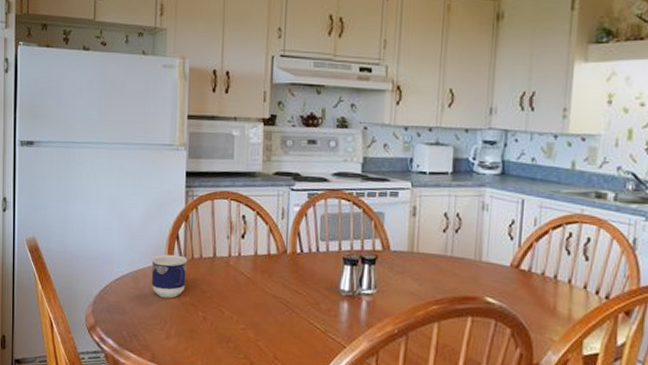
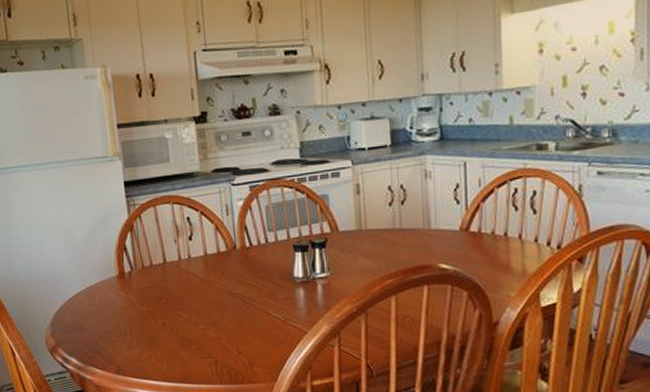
cup: present [151,254,188,299] -> none [102,266,140,310]

